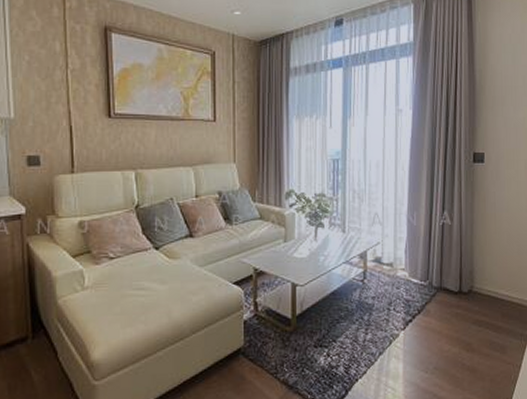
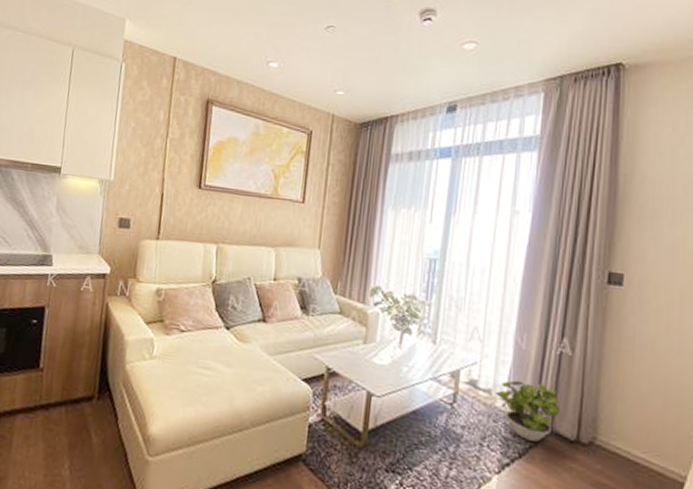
potted plant: none [397,250,447,299] -> present [496,380,561,442]

